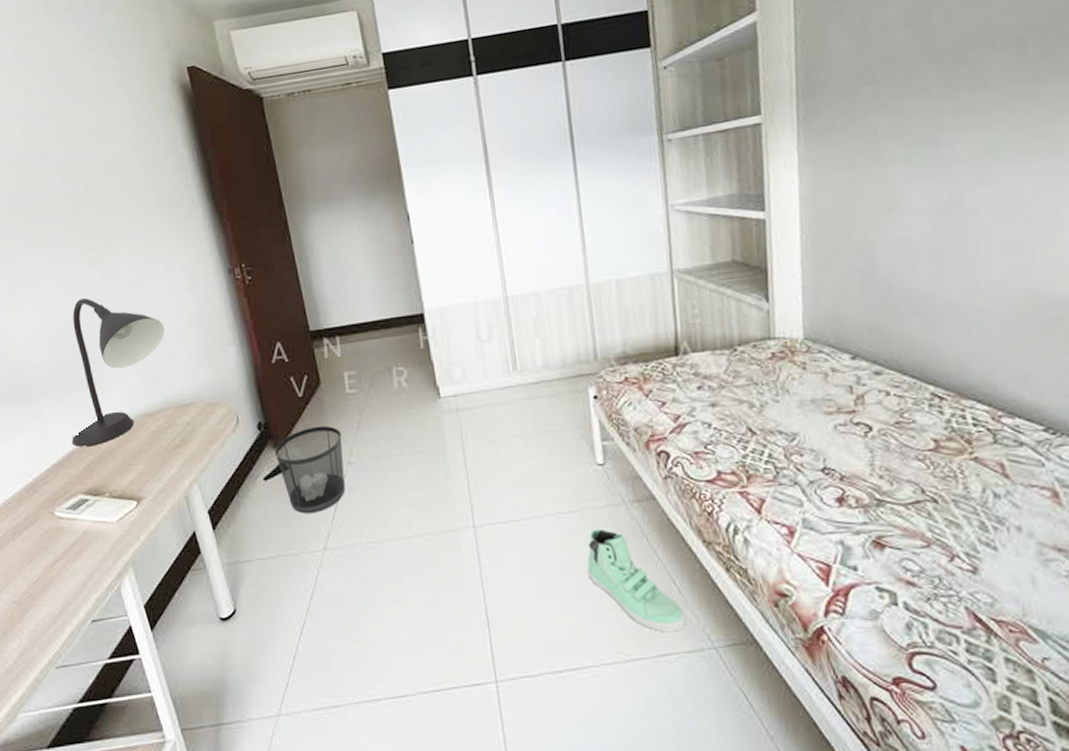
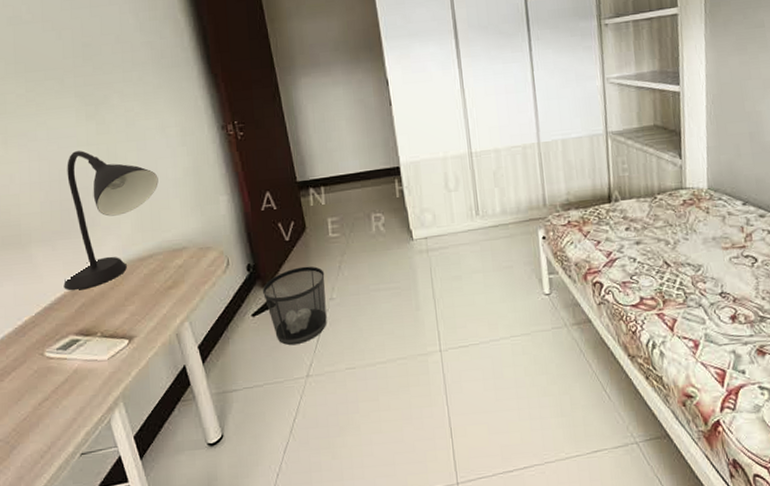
sneaker: present [587,529,688,633] -> none [535,349,615,433]

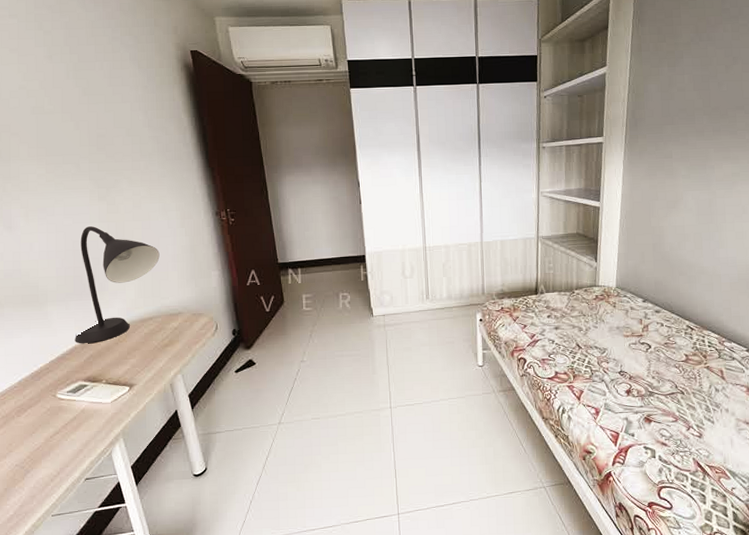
waste bin: present [262,266,327,345] -> none [244,333,298,398]

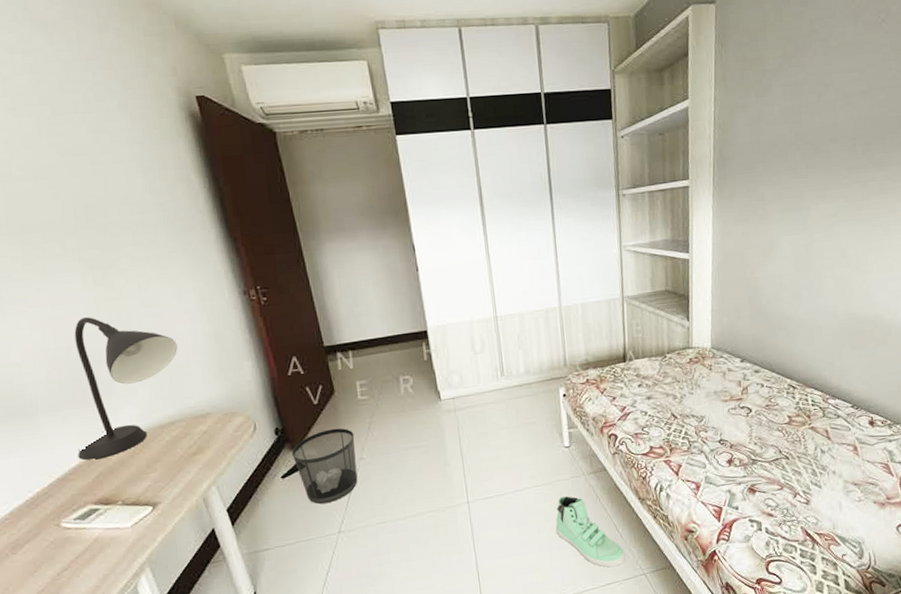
waste bin: none [244,333,298,398] -> present [291,428,358,504]
sneaker: none [466,410,528,478] -> present [555,496,626,568]

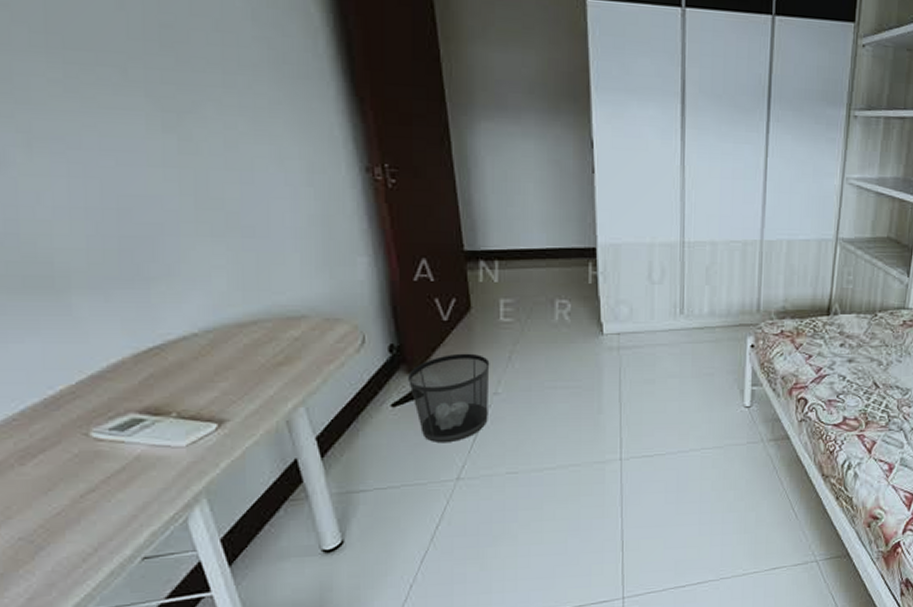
desk lamp: present [74,317,178,461] -> none [121,172,270,357]
sneaker: present [555,496,626,568] -> none [721,464,799,550]

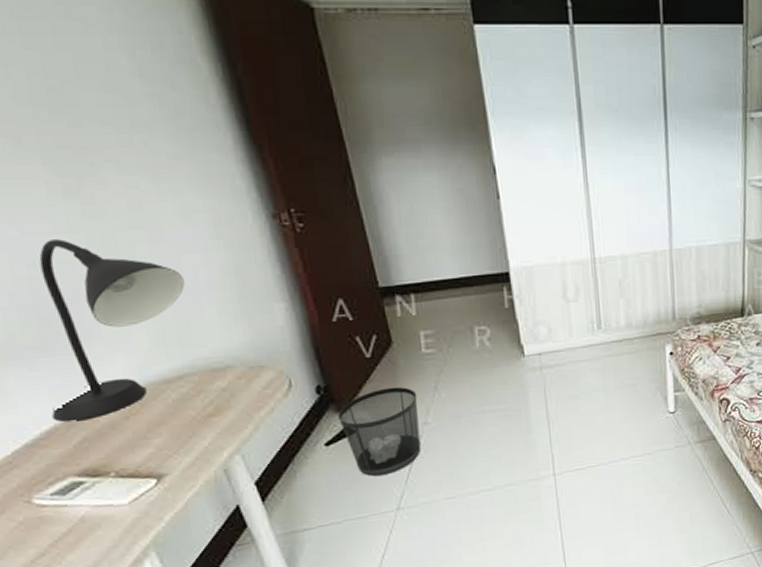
desk lamp: none [121,172,270,357] -> present [39,239,185,423]

